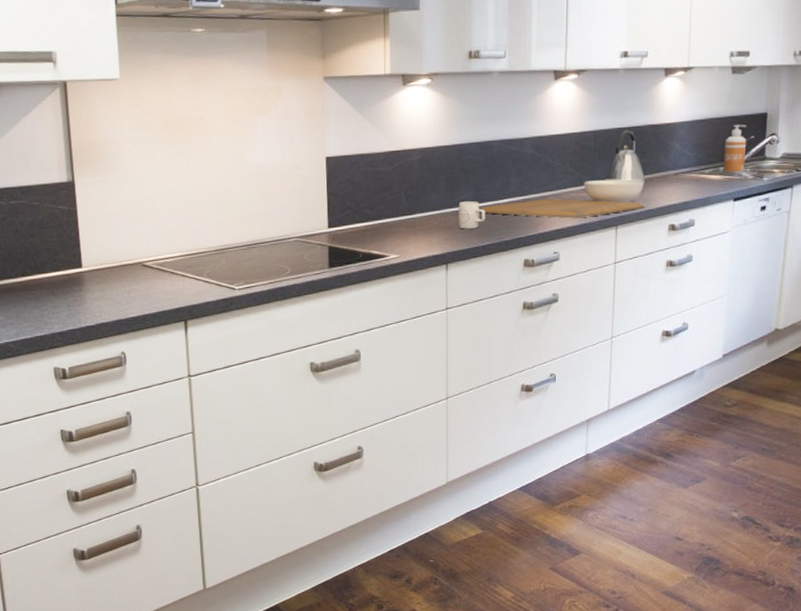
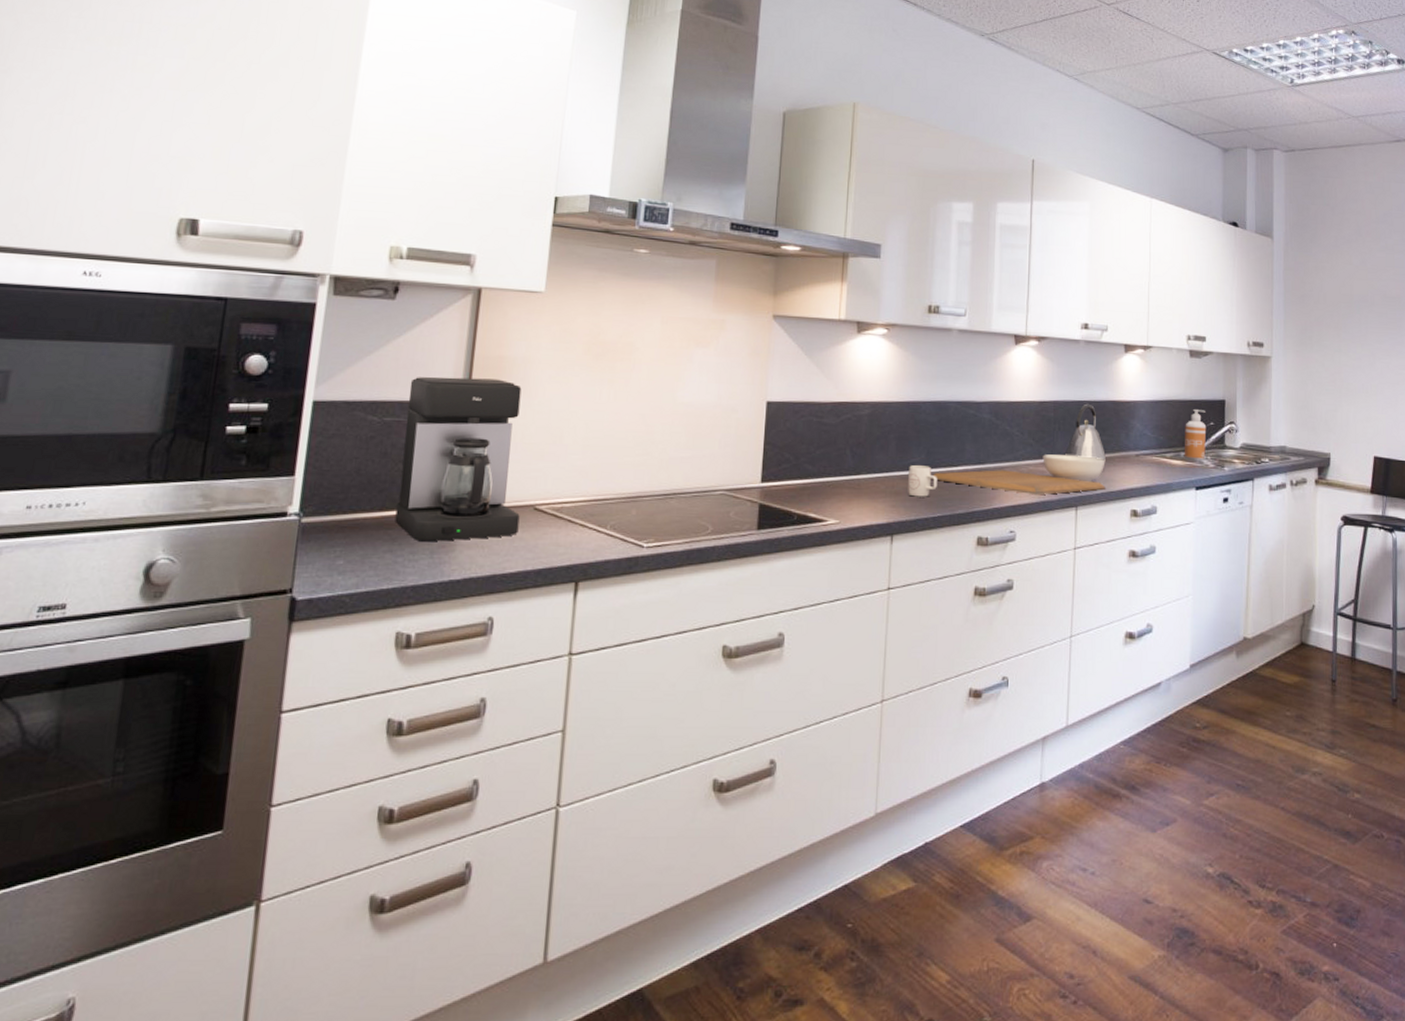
coffee maker: none [24,160,133,298] -> present [395,377,522,542]

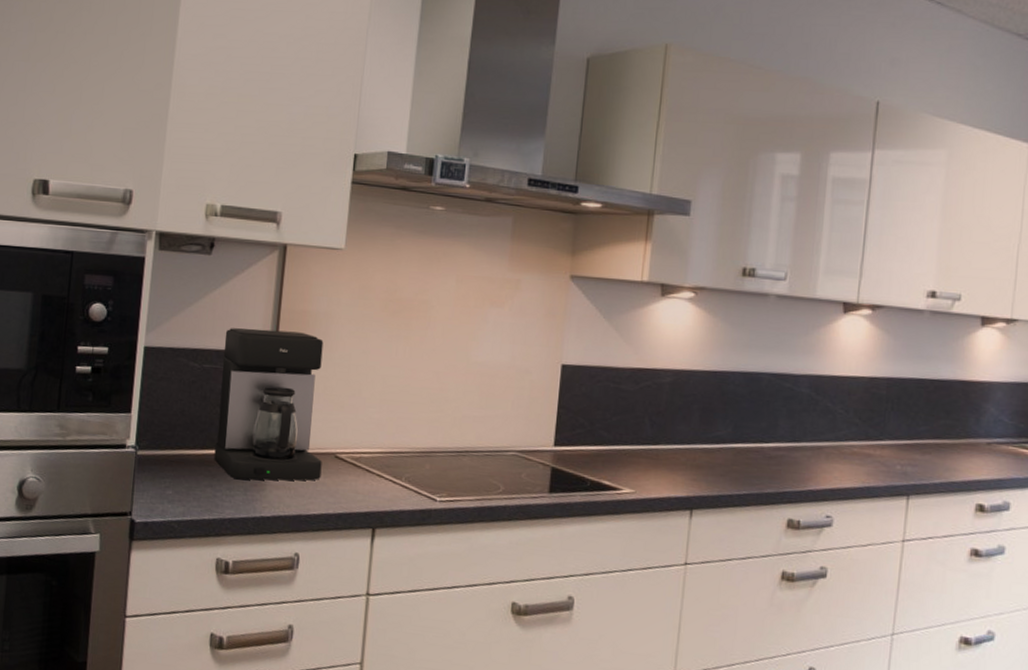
mug: present [908,465,937,497] -> none [711,438,745,473]
chopping board: present [931,470,1105,495] -> none [737,447,946,480]
bowl: present [1042,454,1106,483] -> none [870,436,948,470]
kettle: present [1064,403,1107,461] -> none [896,382,950,447]

